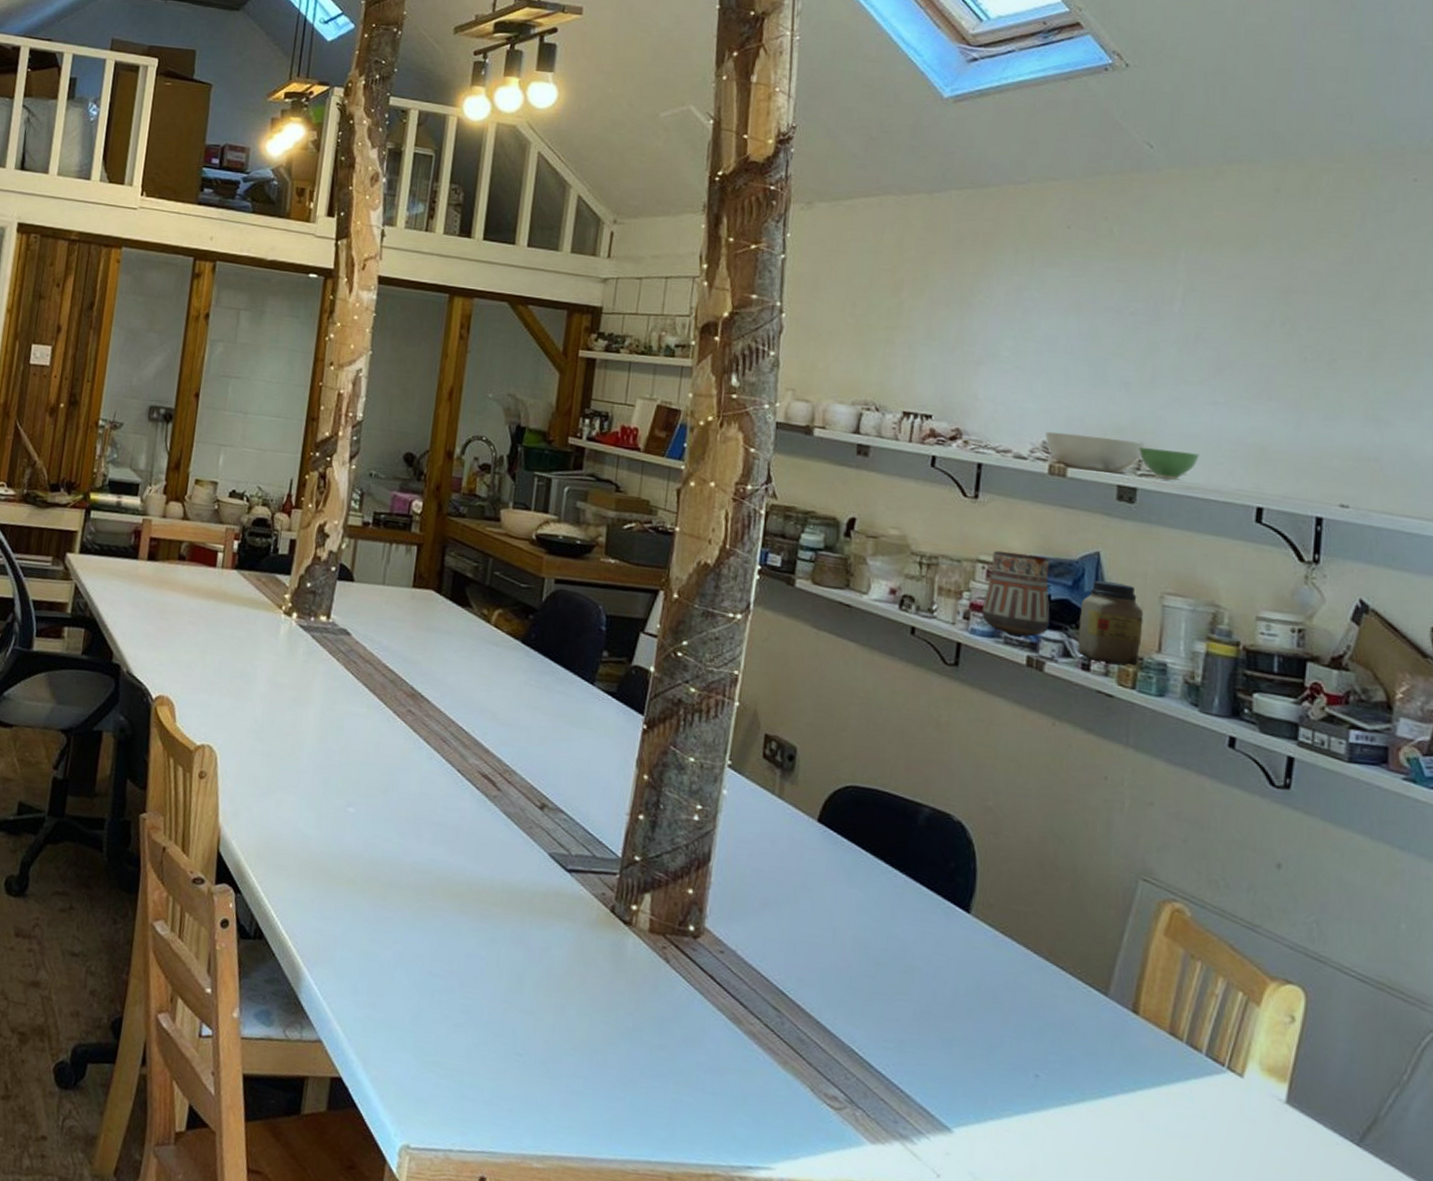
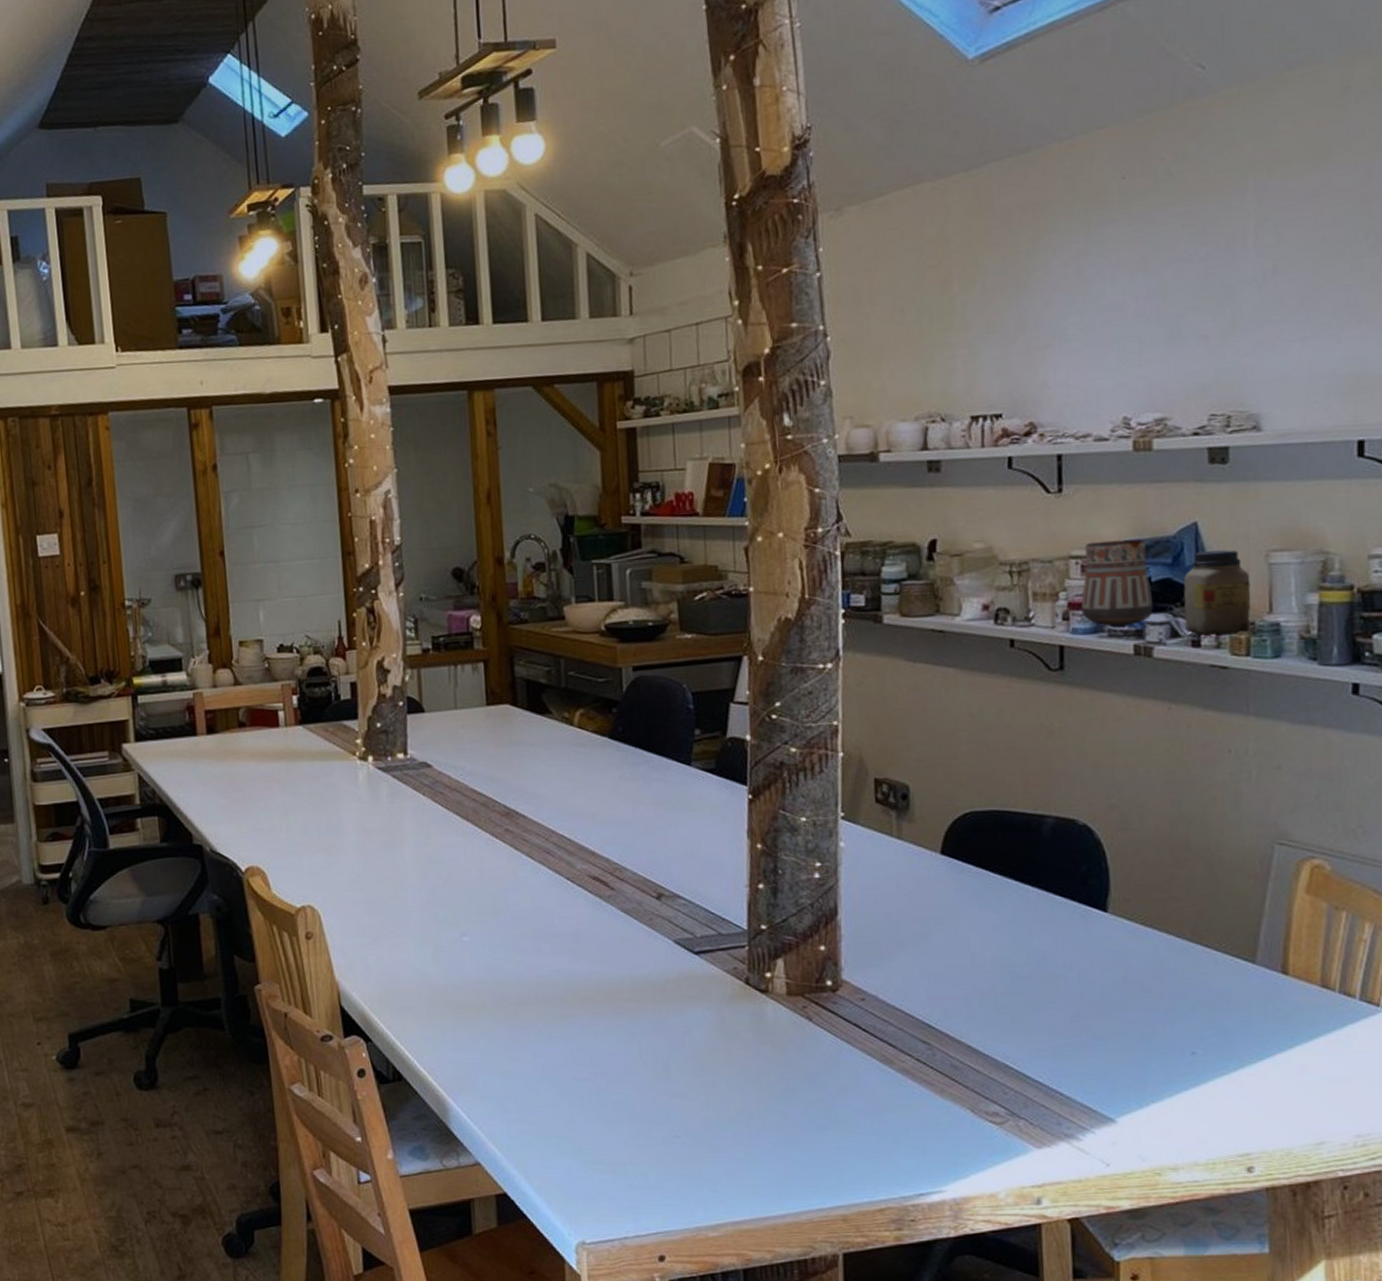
bowl: present [1045,431,1145,474] -> none [1125,397,1232,441]
bowl: present [1139,447,1199,482] -> none [1226,397,1291,433]

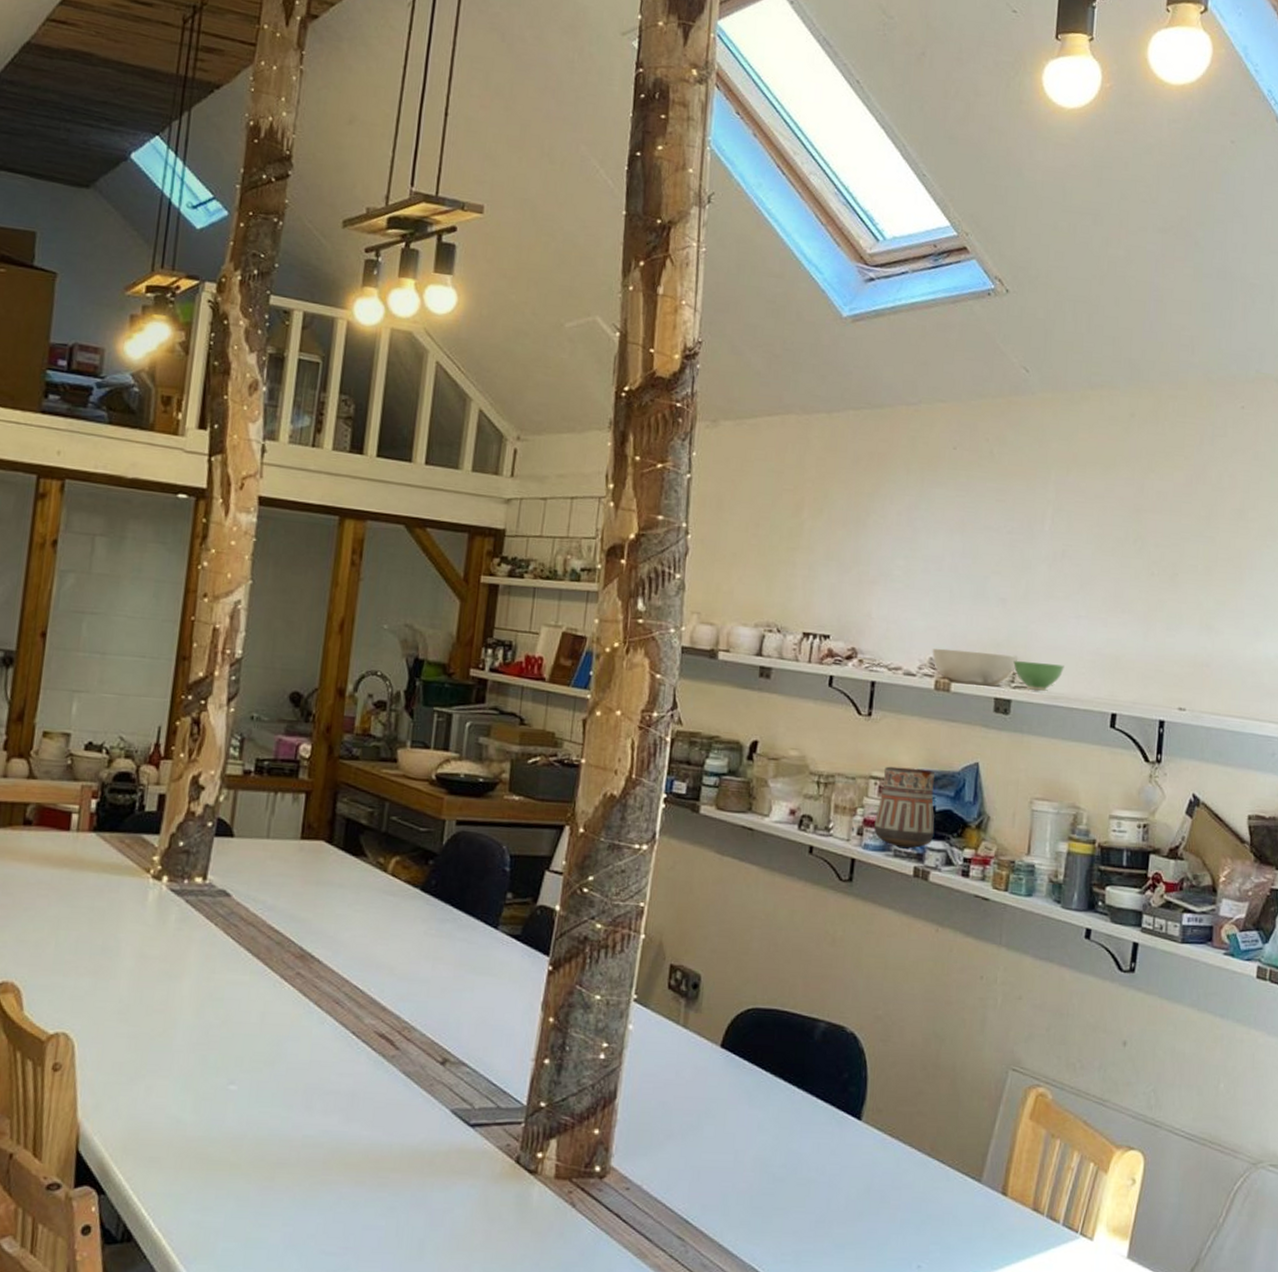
bowl: none [1125,397,1232,441] -> present [932,648,1019,687]
jar: present [1183,550,1251,635] -> none [959,790,1016,869]
bowl: none [1226,397,1291,433] -> present [1013,661,1064,692]

